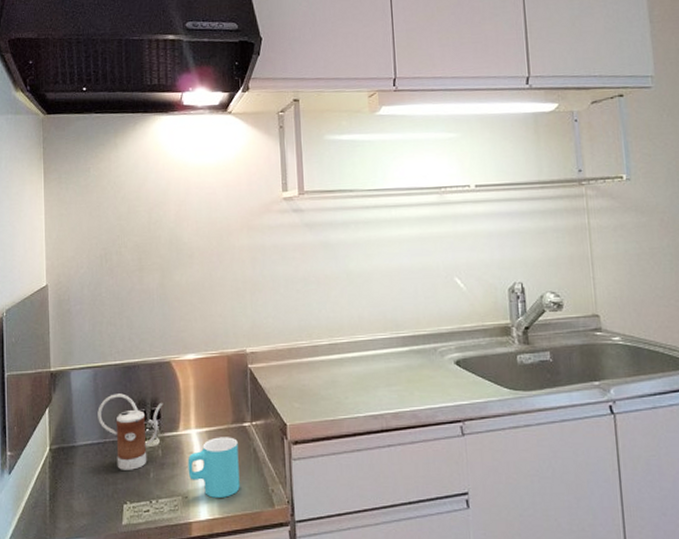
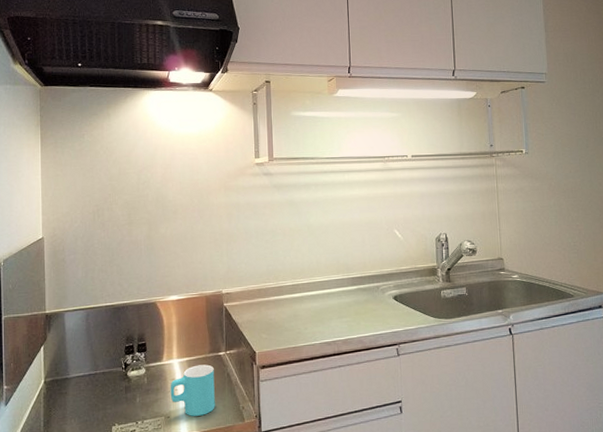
kettle: present [97,393,163,470] -> none [89,331,149,397]

